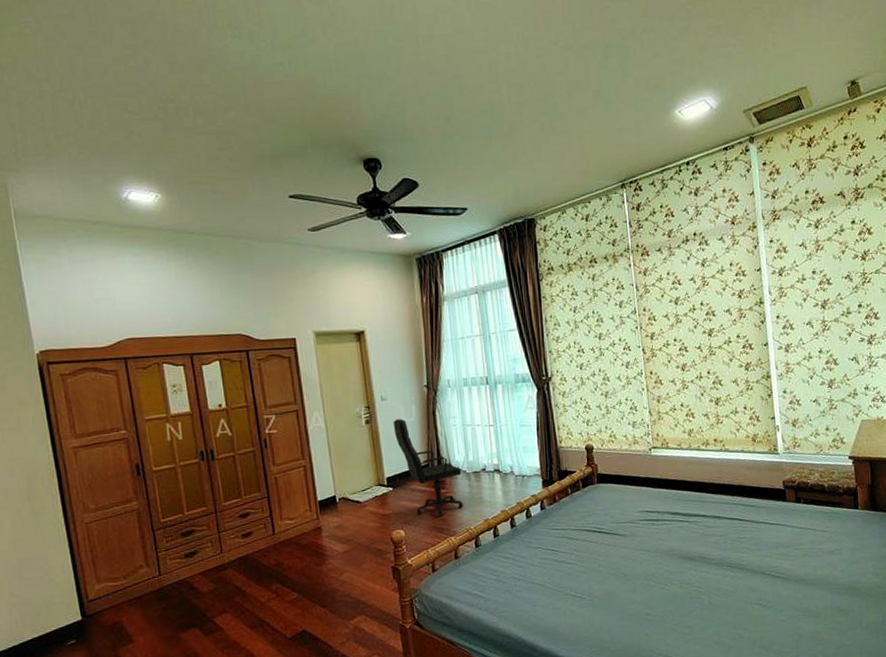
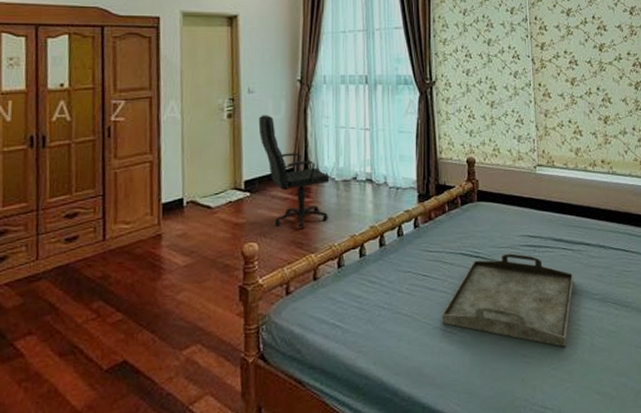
serving tray: none [570,527,692,606] -> present [441,253,574,347]

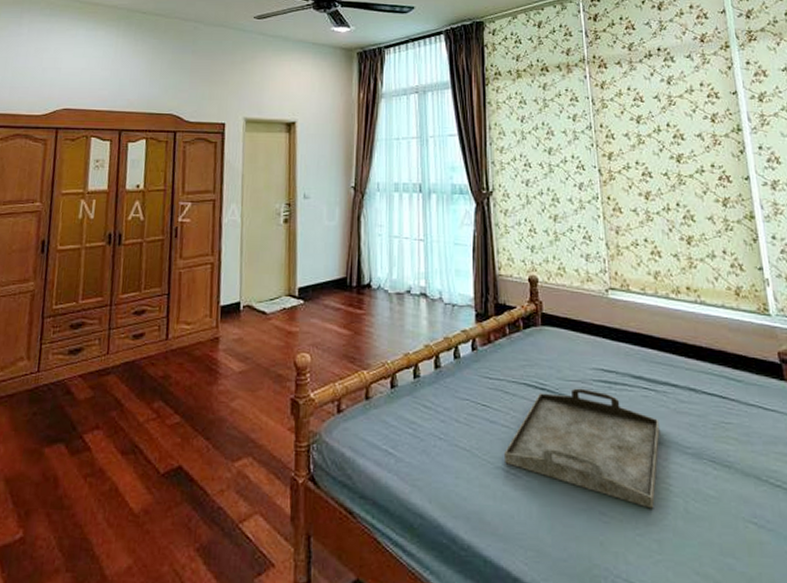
office chair: present [258,115,330,230] -> none [313,221,383,343]

